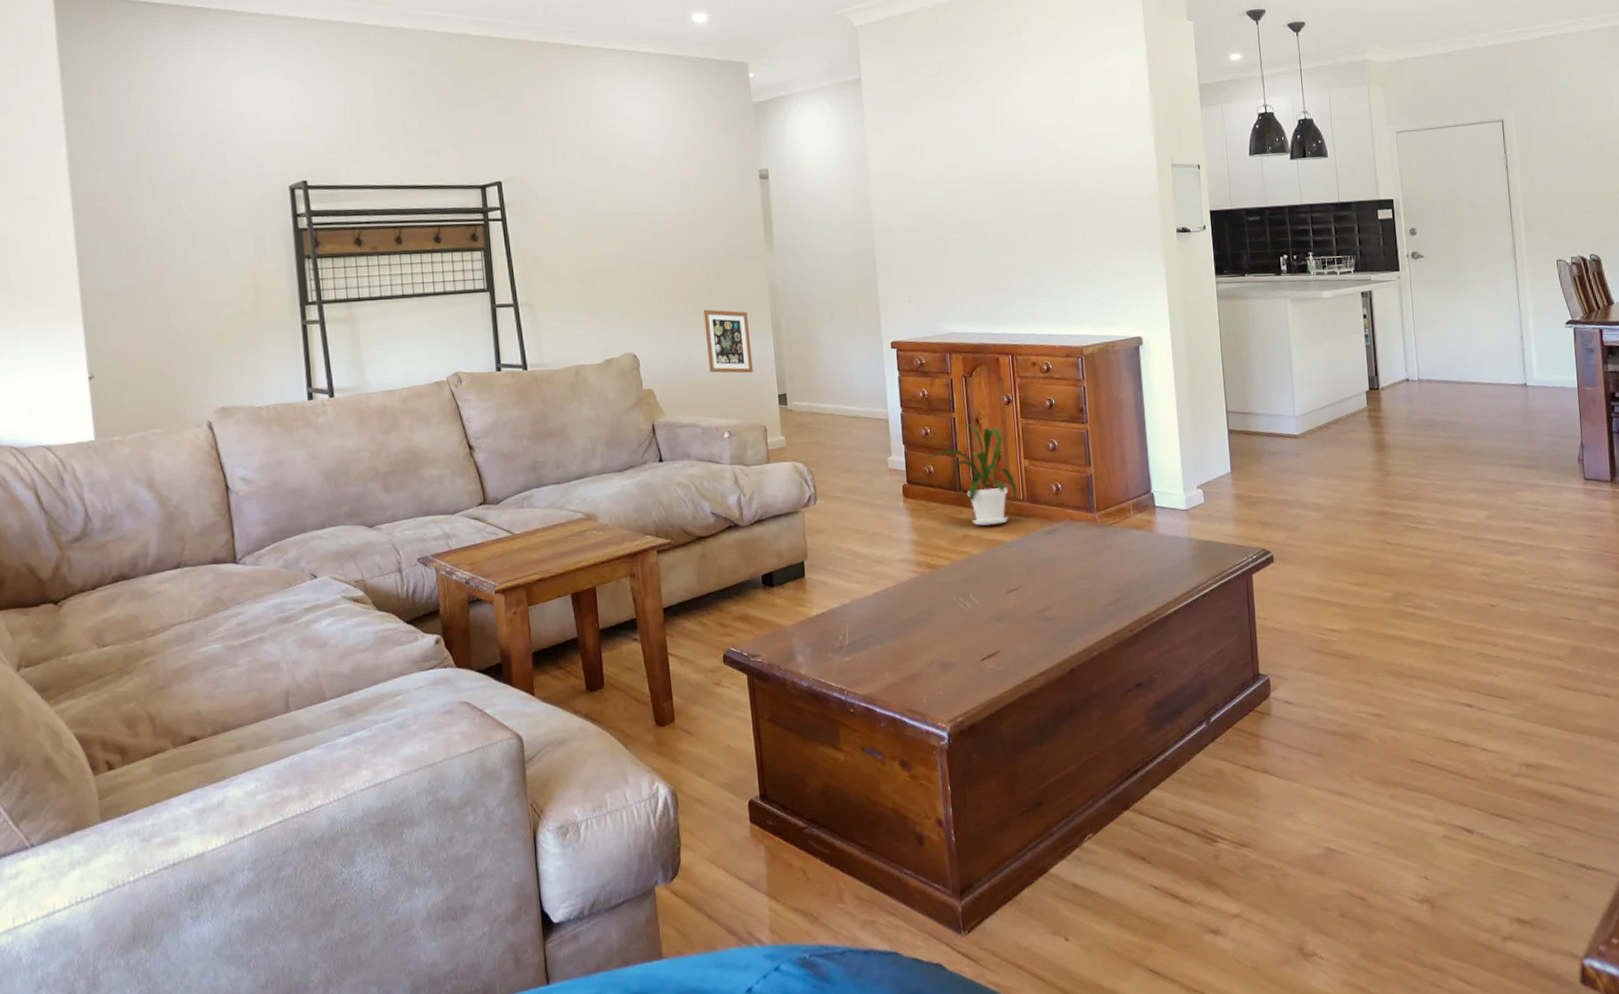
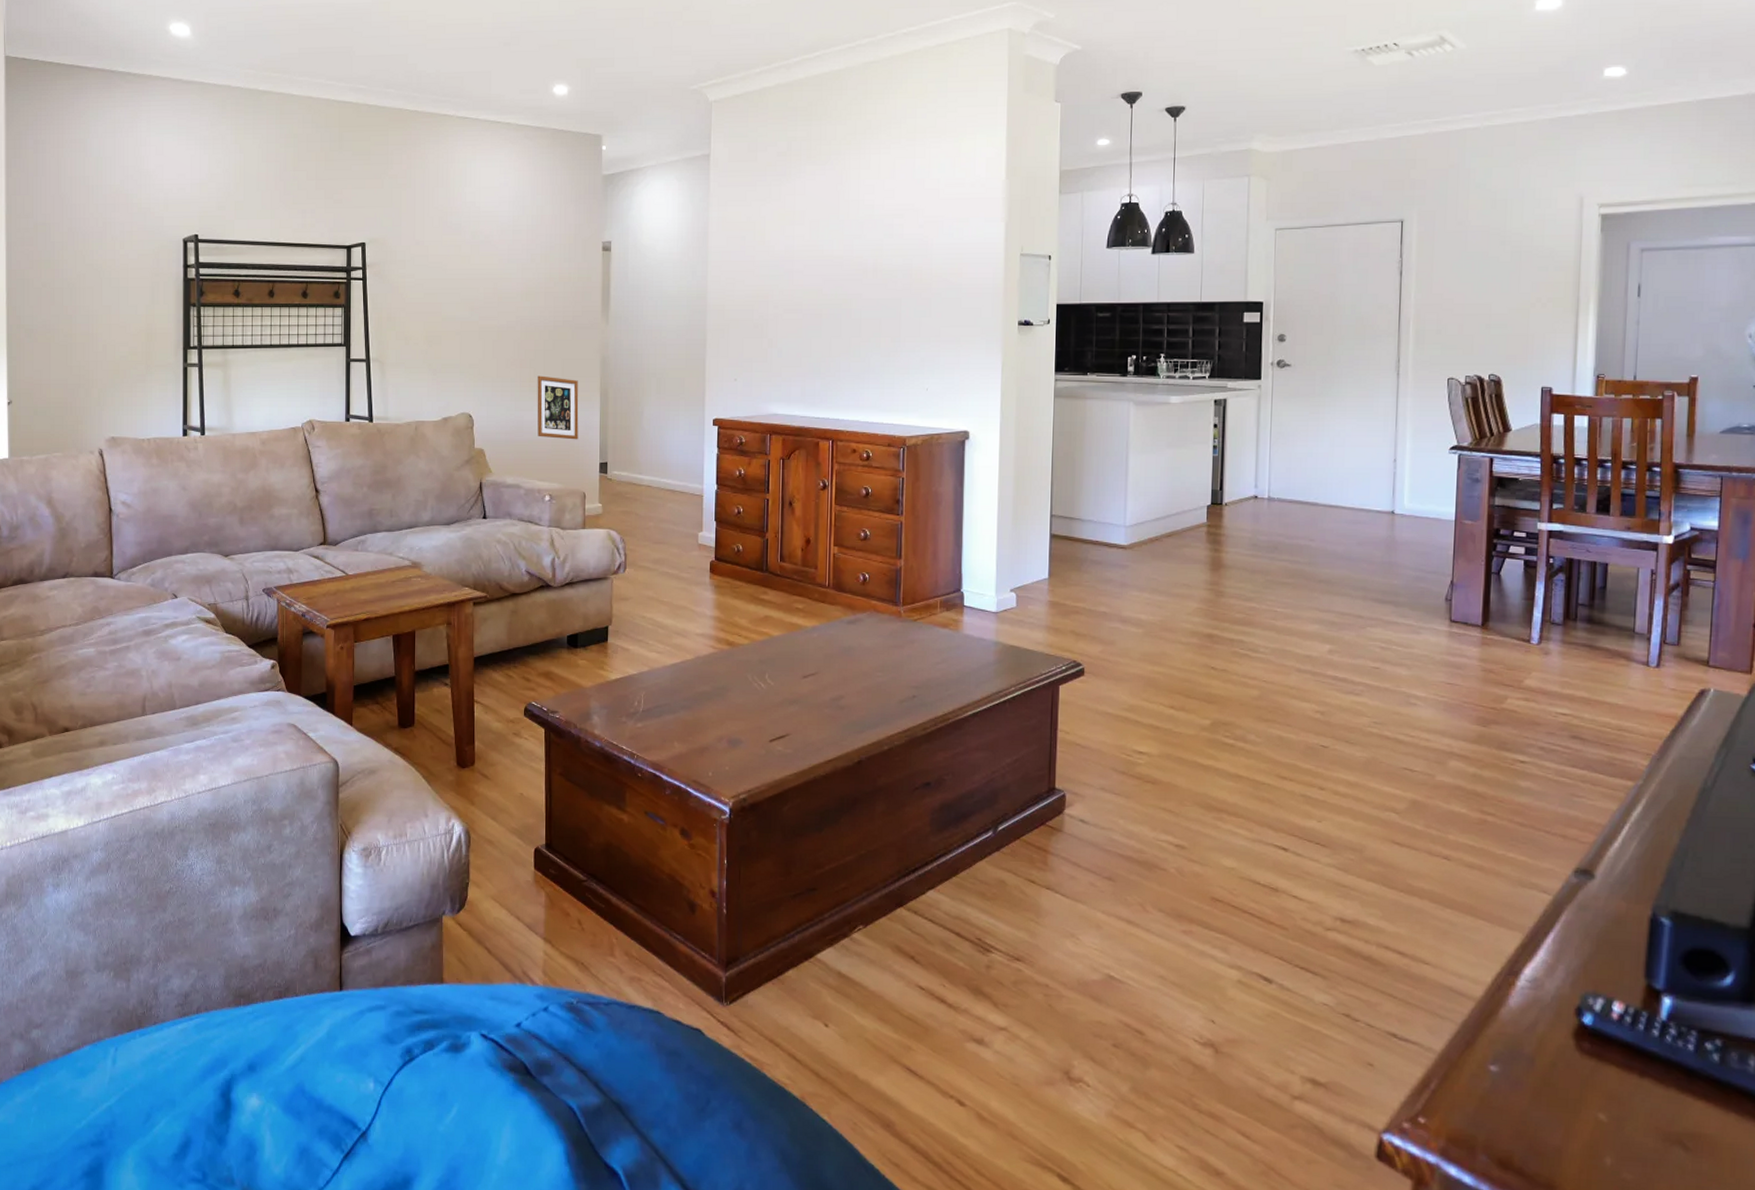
house plant: present [924,422,1017,526] -> none [734,503,823,609]

